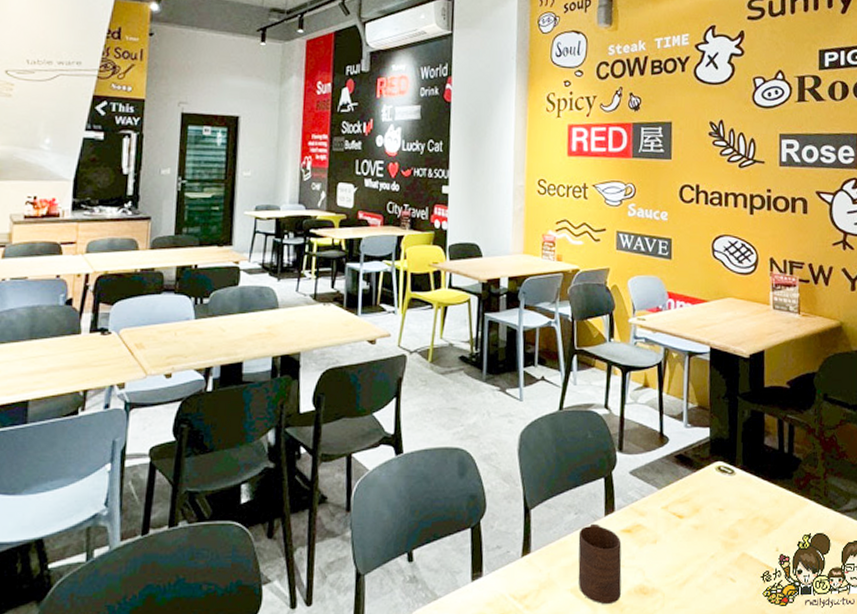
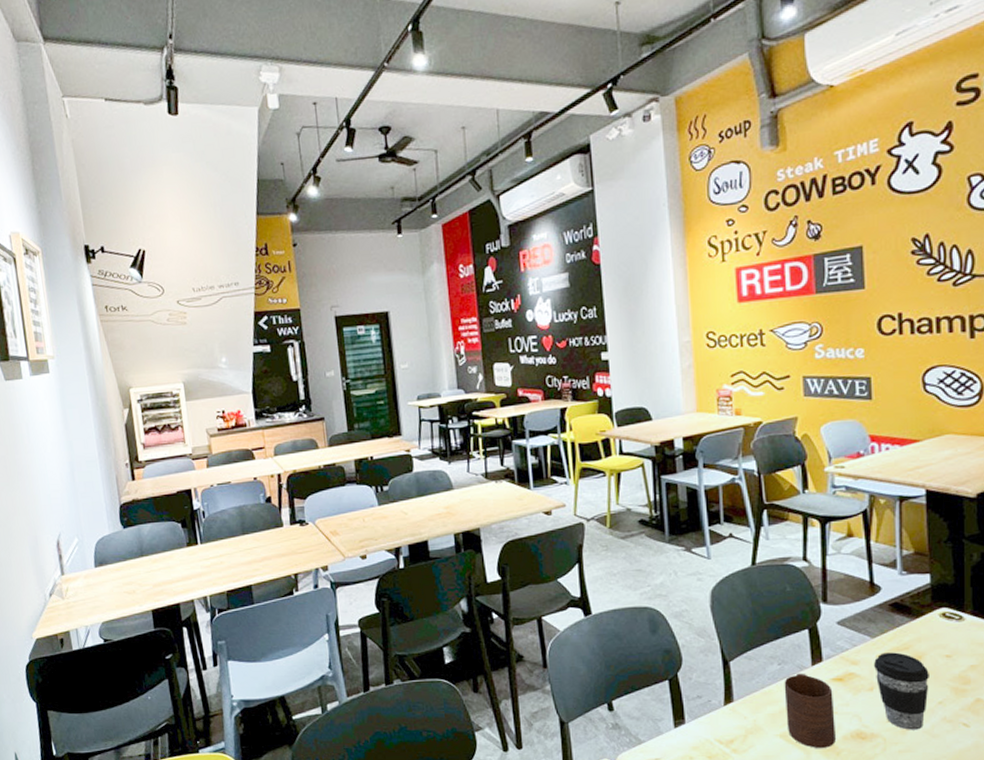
coffee cup: none [659,504,705,585] -> present [874,652,929,730]

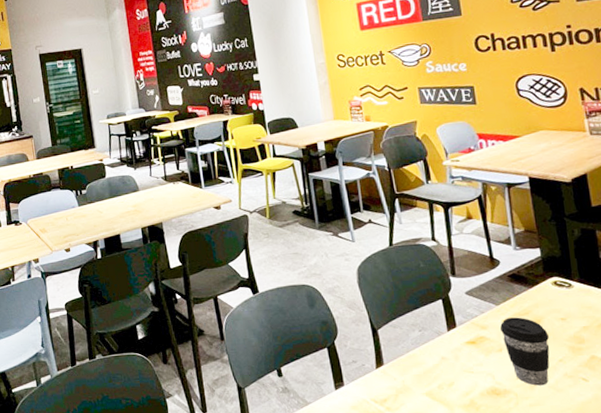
cup: present [784,673,835,748] -> none [425,338,474,404]

